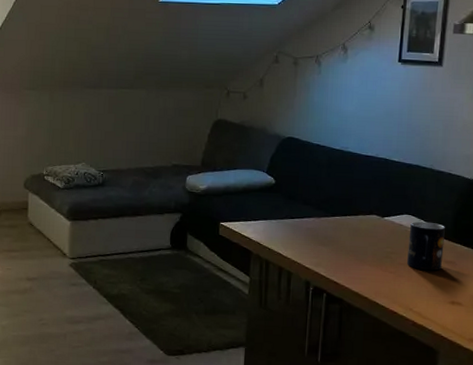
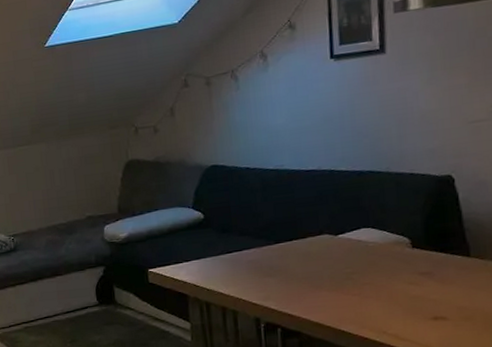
mug: present [407,221,445,271] -> none [370,232,417,287]

